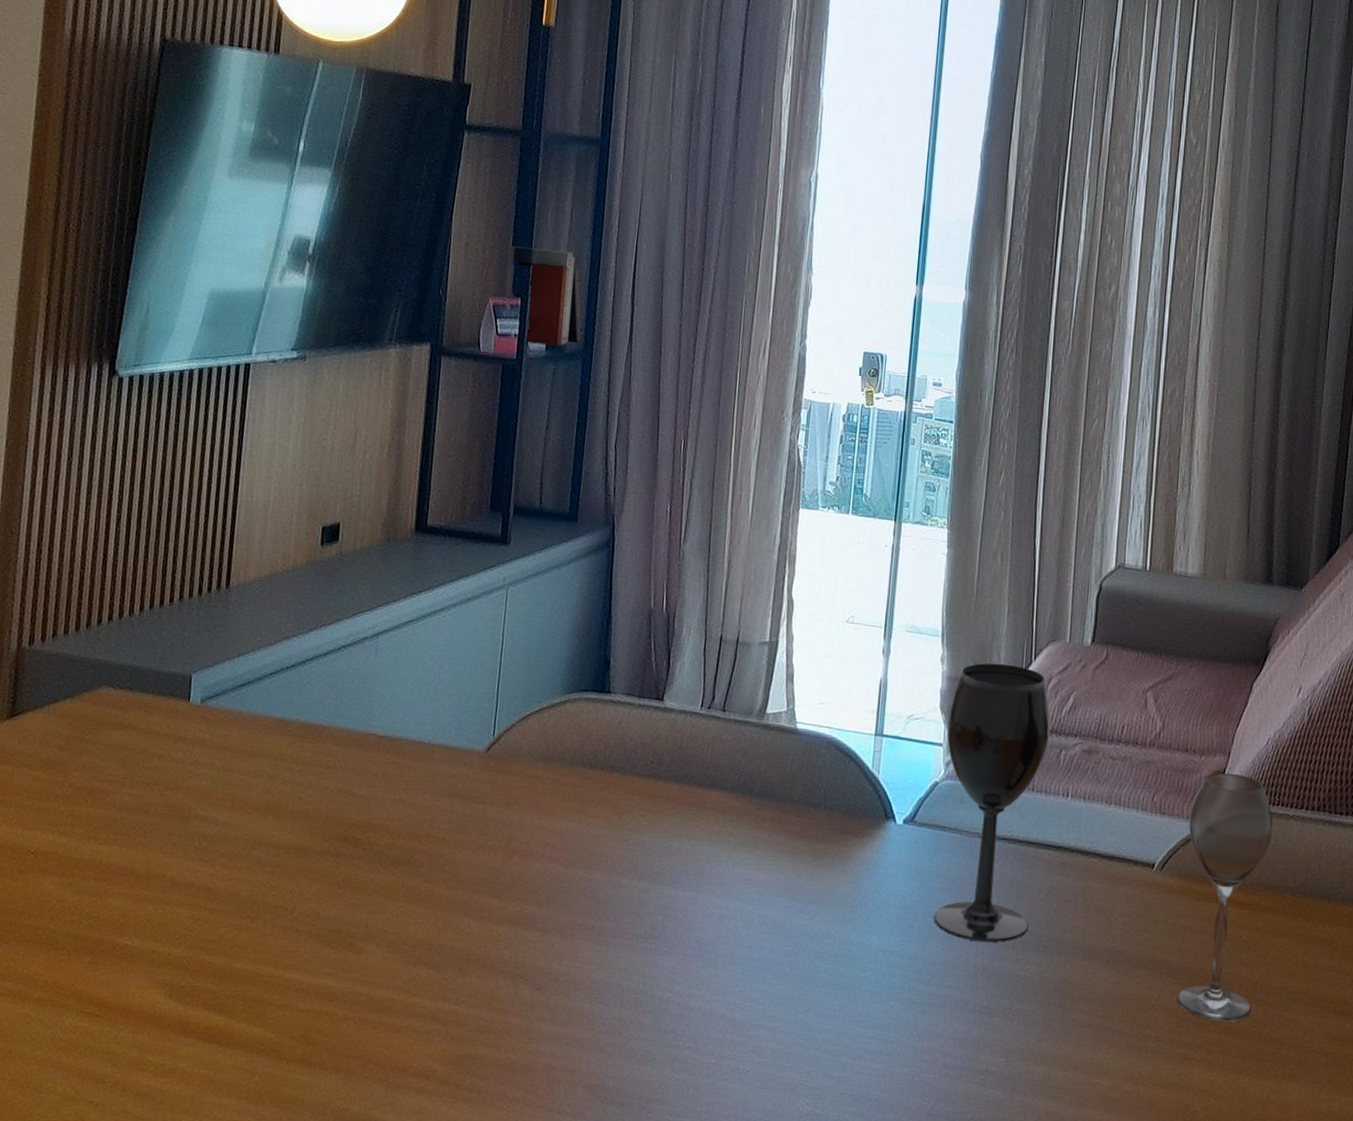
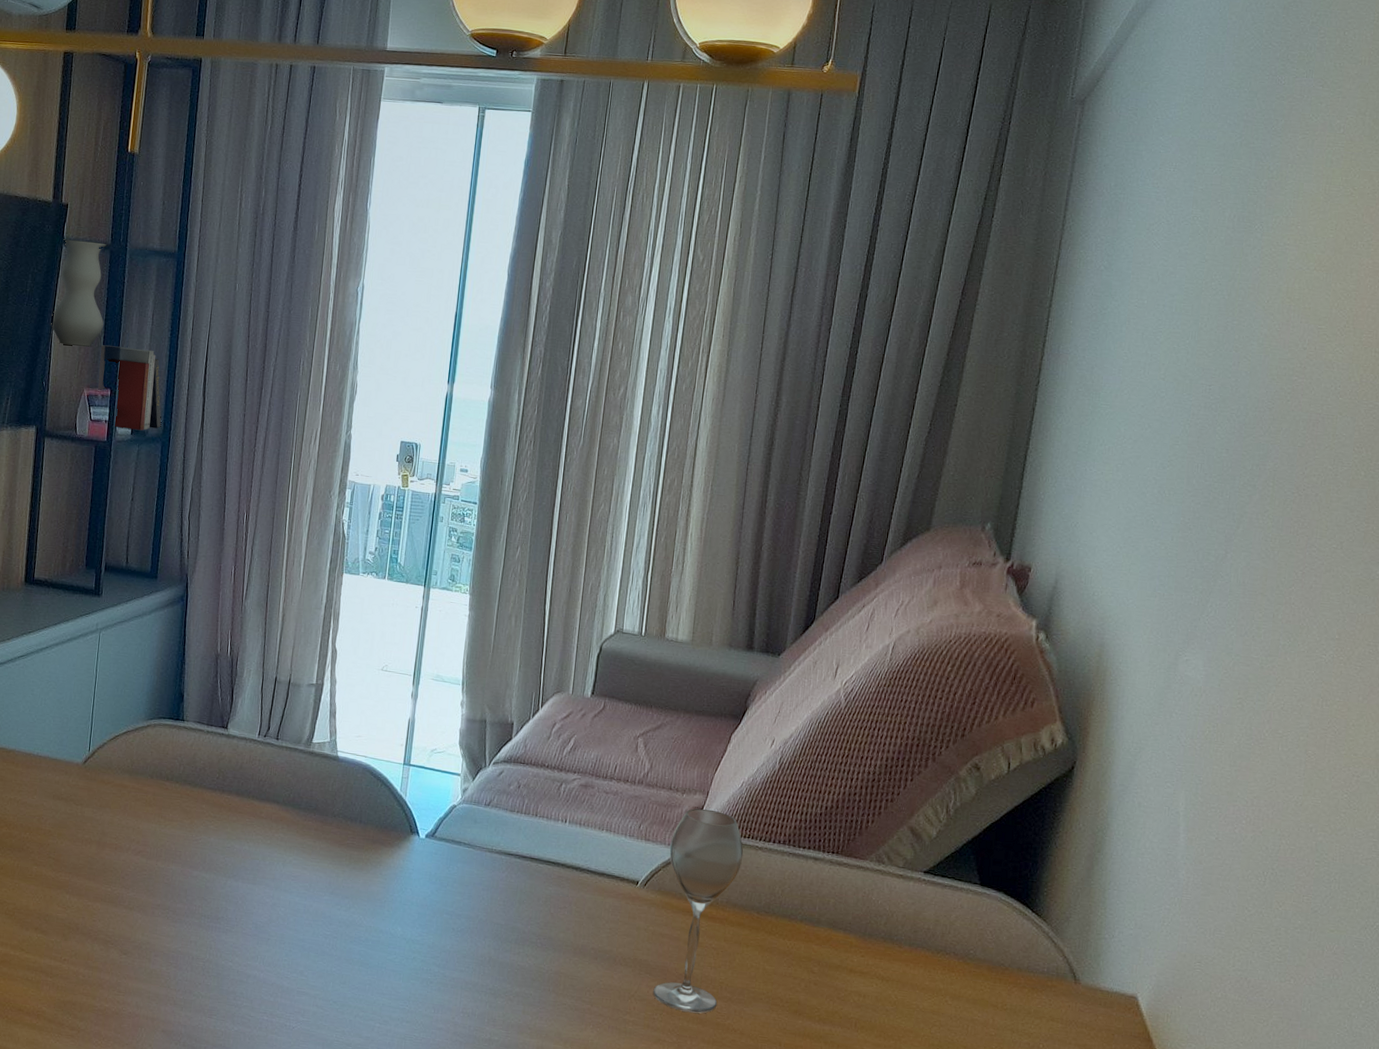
vase: none [449,124,517,249] -> present [51,239,107,347]
wine glass: present [934,663,1051,943] -> none [449,708,554,938]

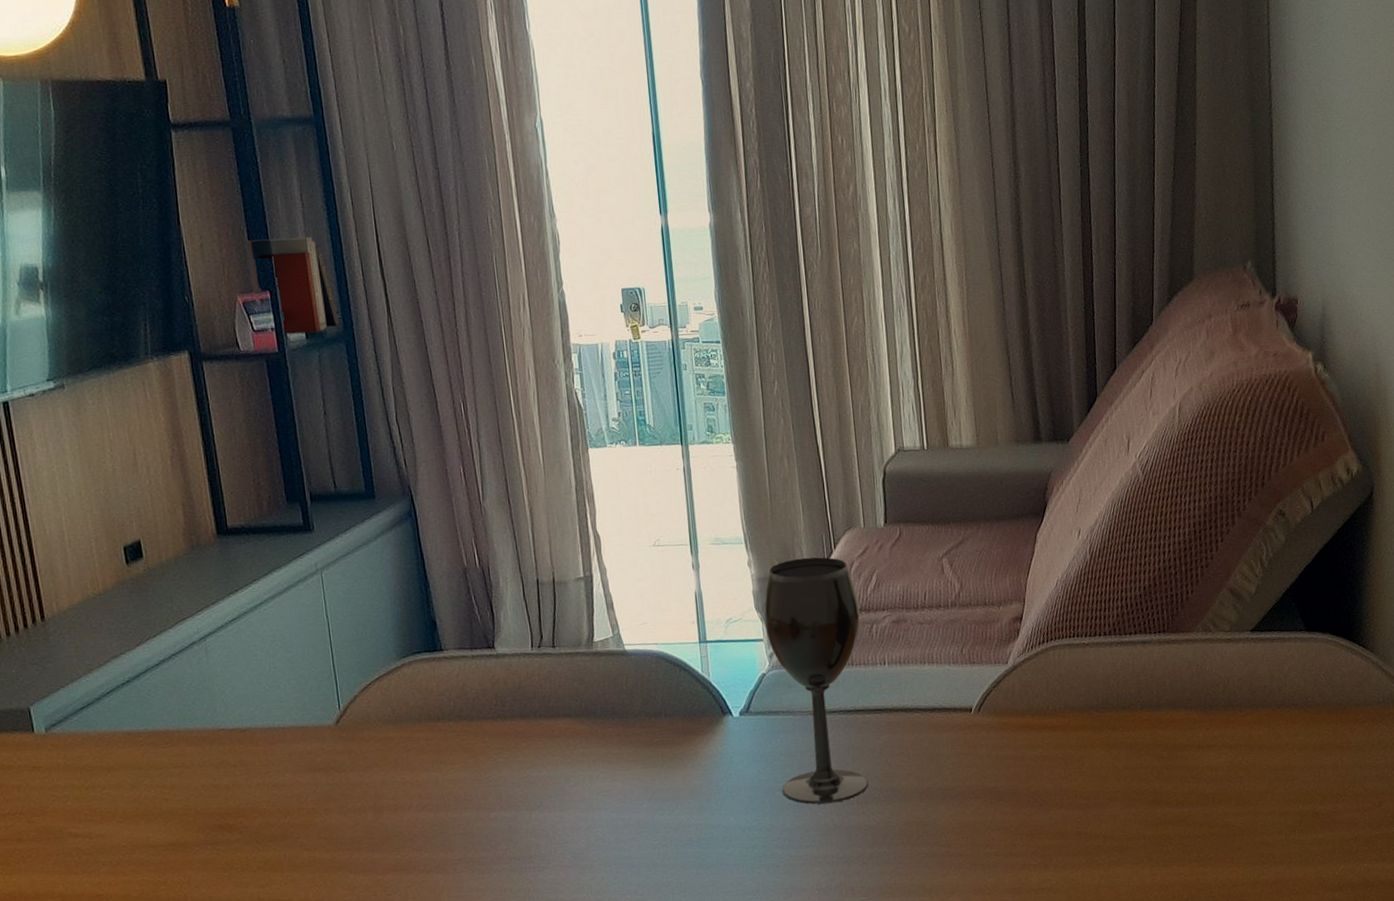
vase: present [51,239,107,347] -> none [170,120,245,248]
wine glass: none [449,708,554,938] -> present [763,557,869,804]
wineglass: present [653,808,744,1014] -> none [996,616,1075,831]

